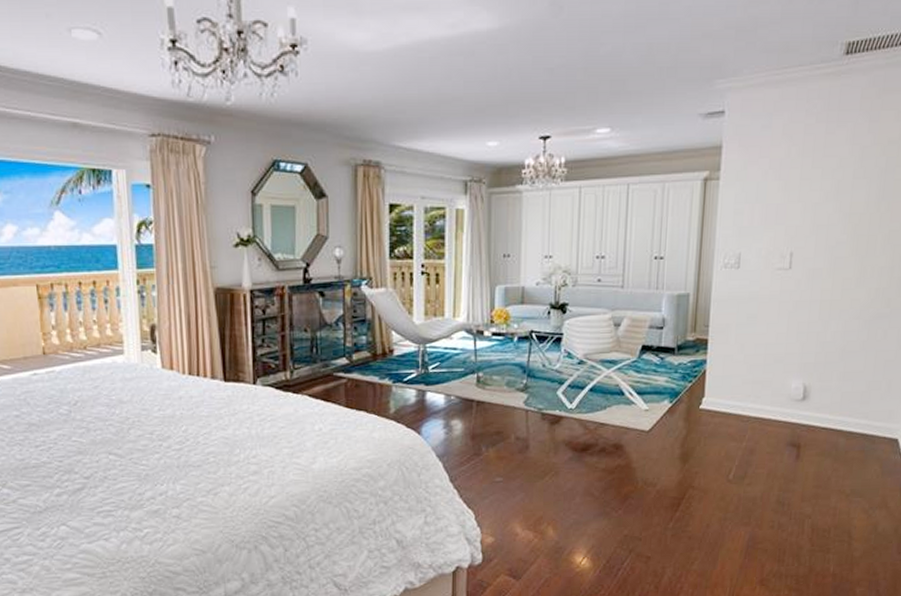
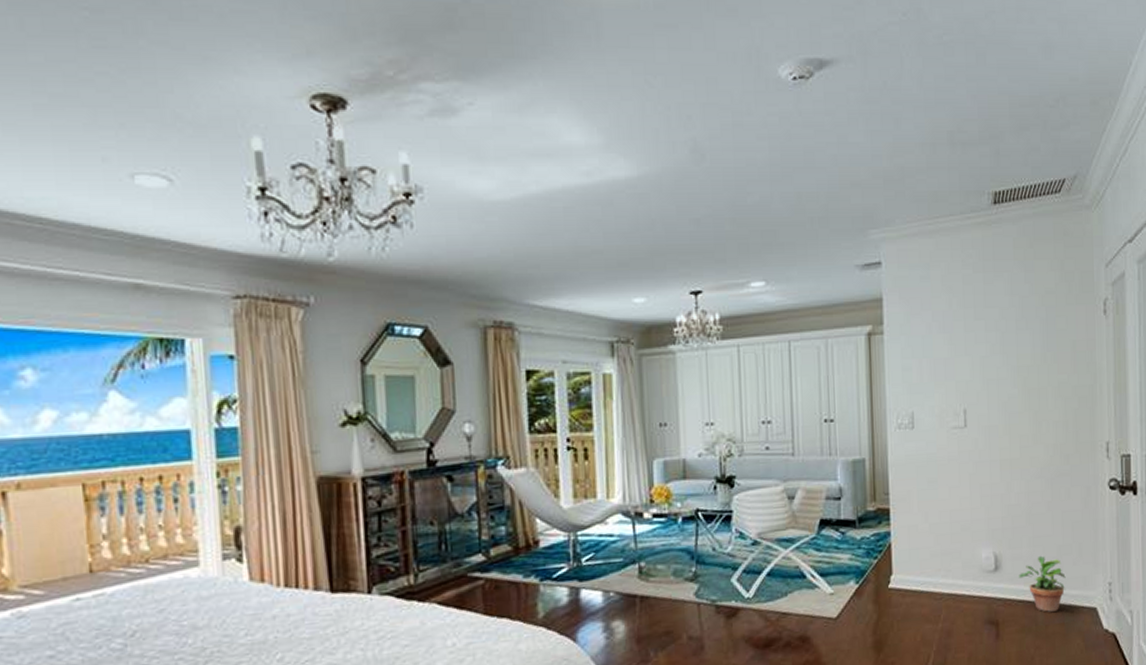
potted plant: none [825,389,872,440] -> present [1018,555,1066,612]

